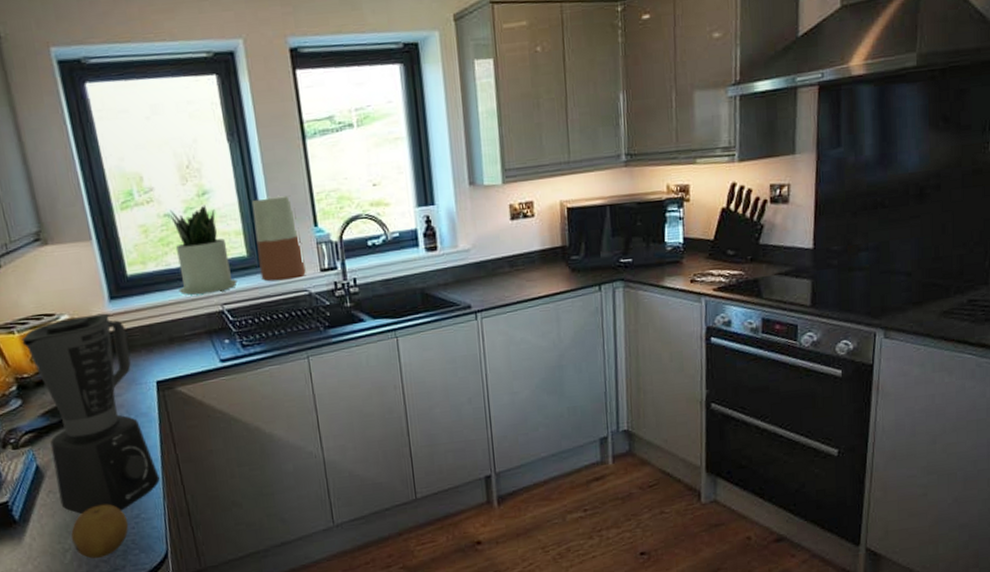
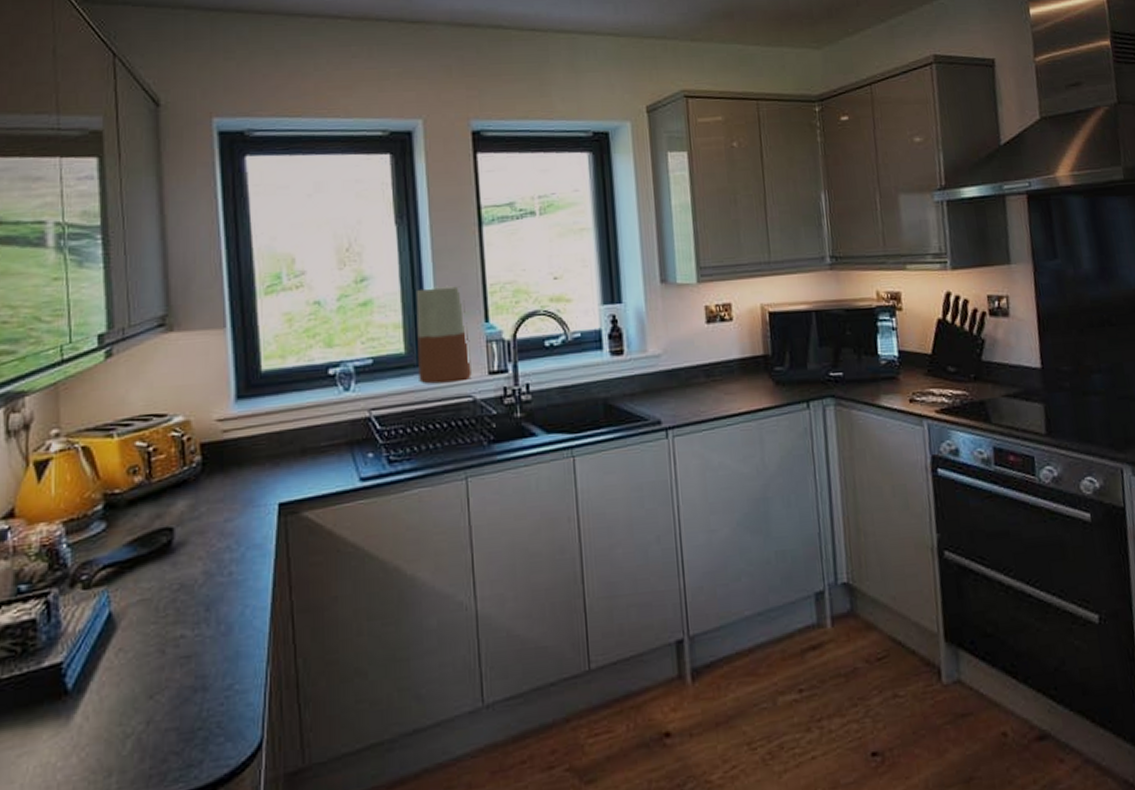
blender: present [21,313,160,515] -> none [120,415,265,684]
fruit: present [71,504,129,559] -> none [136,668,217,749]
planter: present [169,204,238,296] -> none [320,292,391,399]

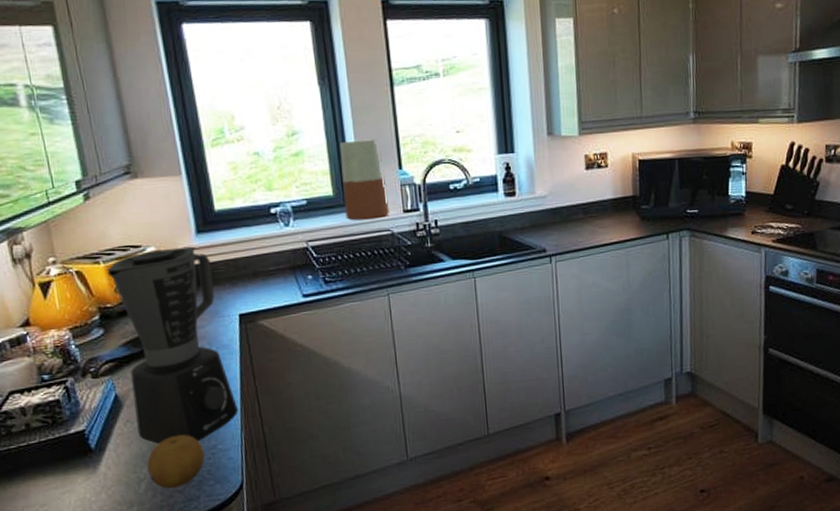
blender: none [120,415,265,684] -> present [106,246,238,445]
fruit: none [136,668,217,749] -> present [146,434,205,489]

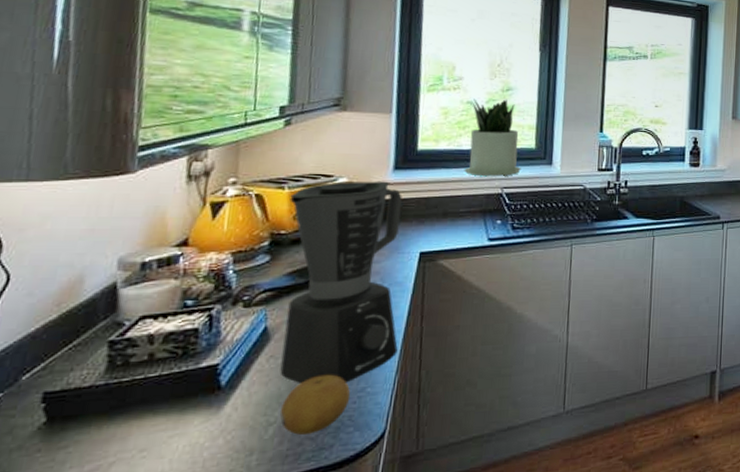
planter: none [259,145,323,232] -> present [464,98,521,177]
vase: present [339,139,389,222] -> none [544,102,586,175]

